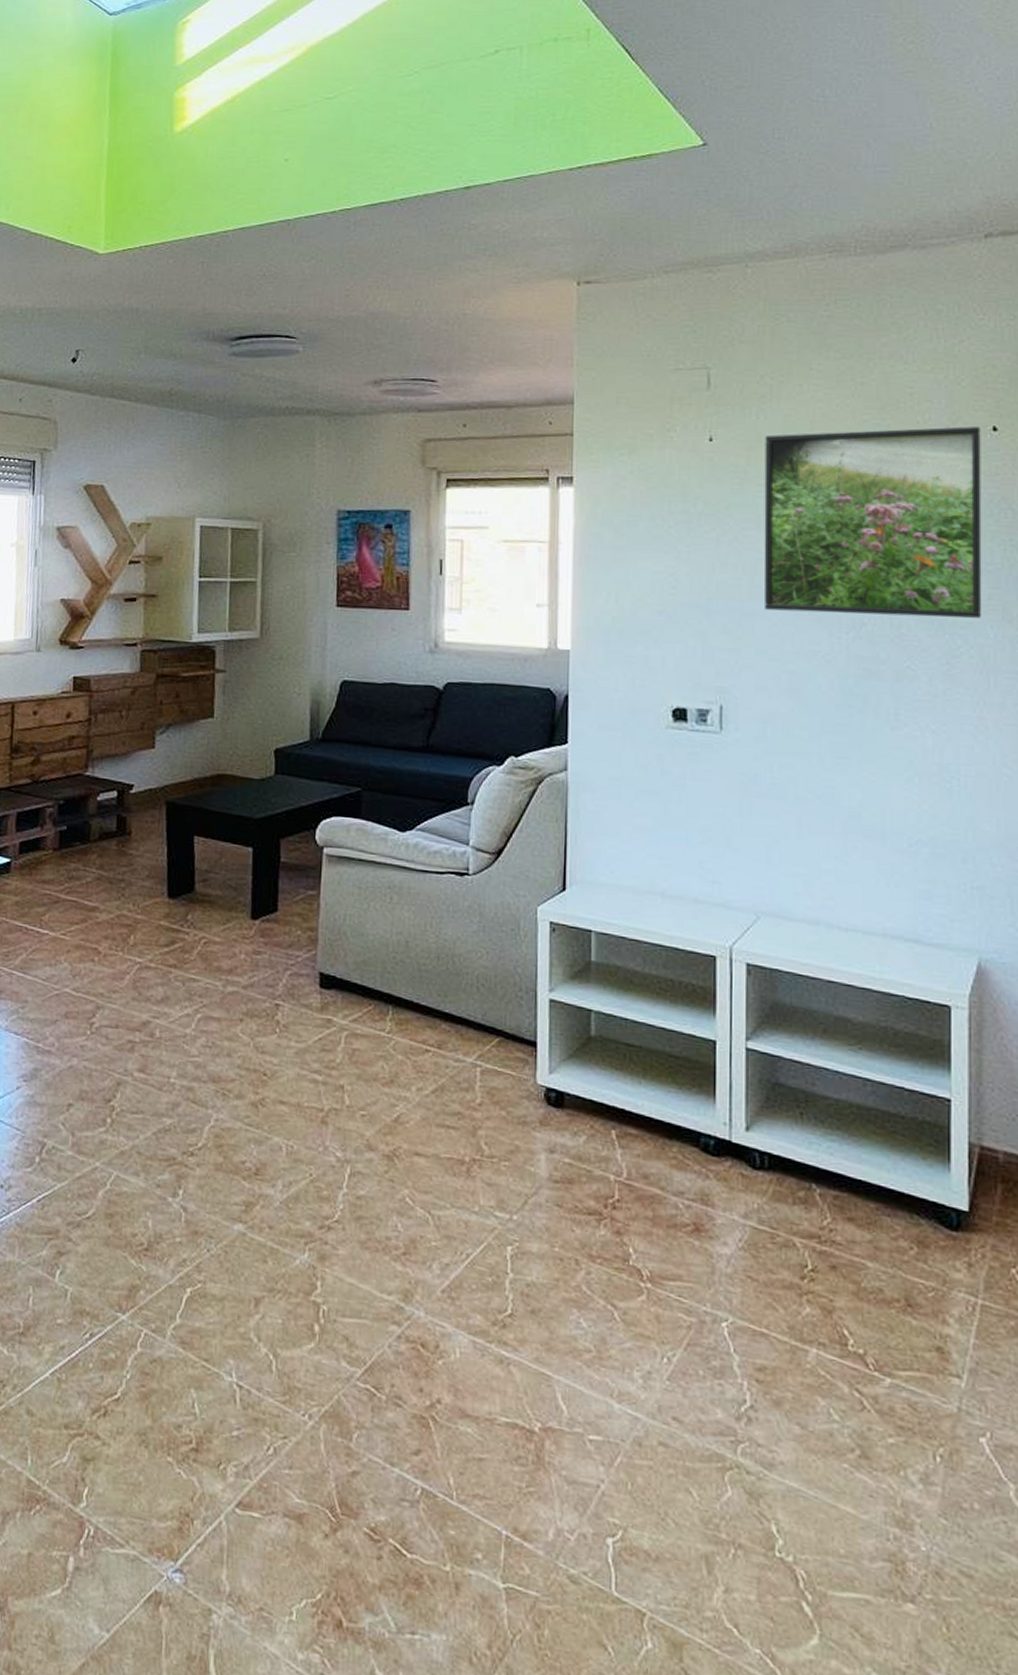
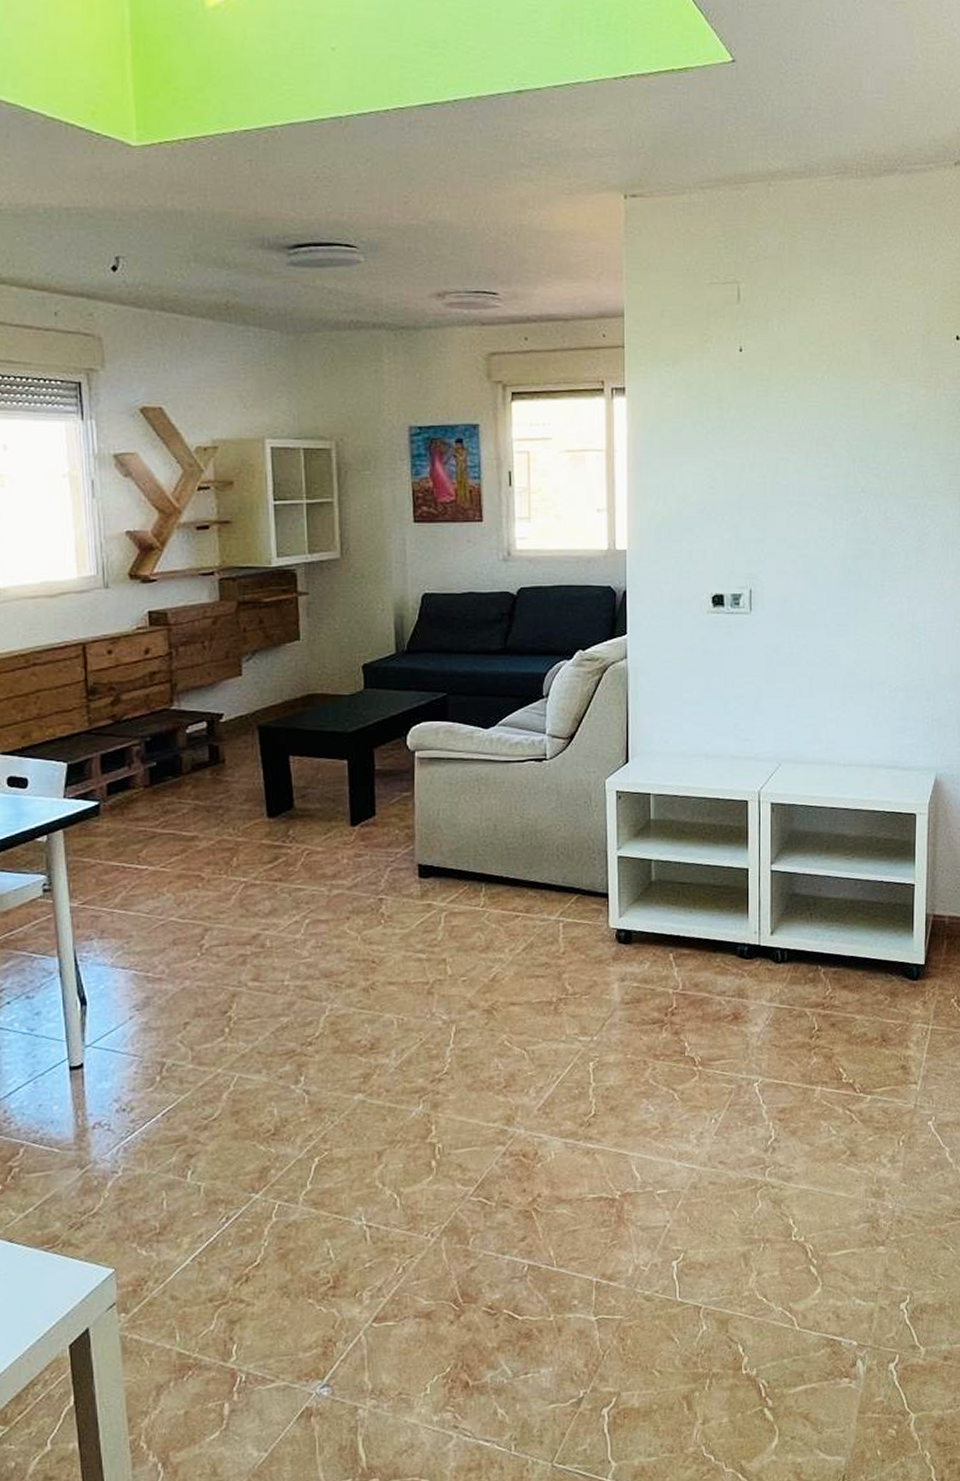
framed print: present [763,426,982,618] -> none [783,336,948,503]

